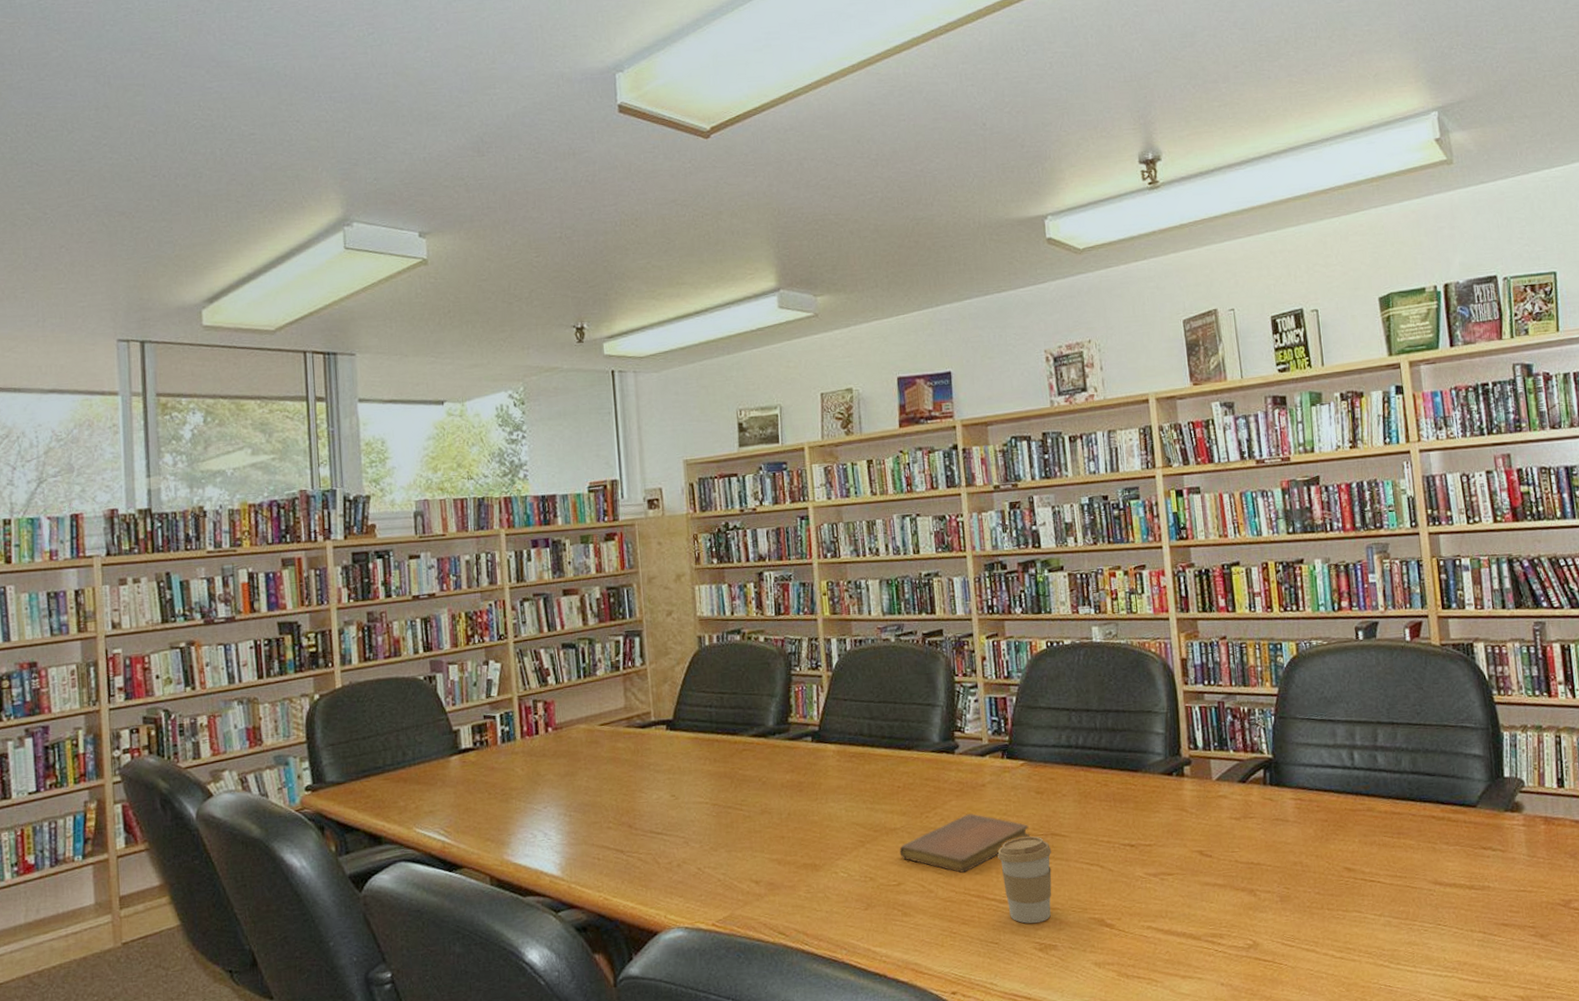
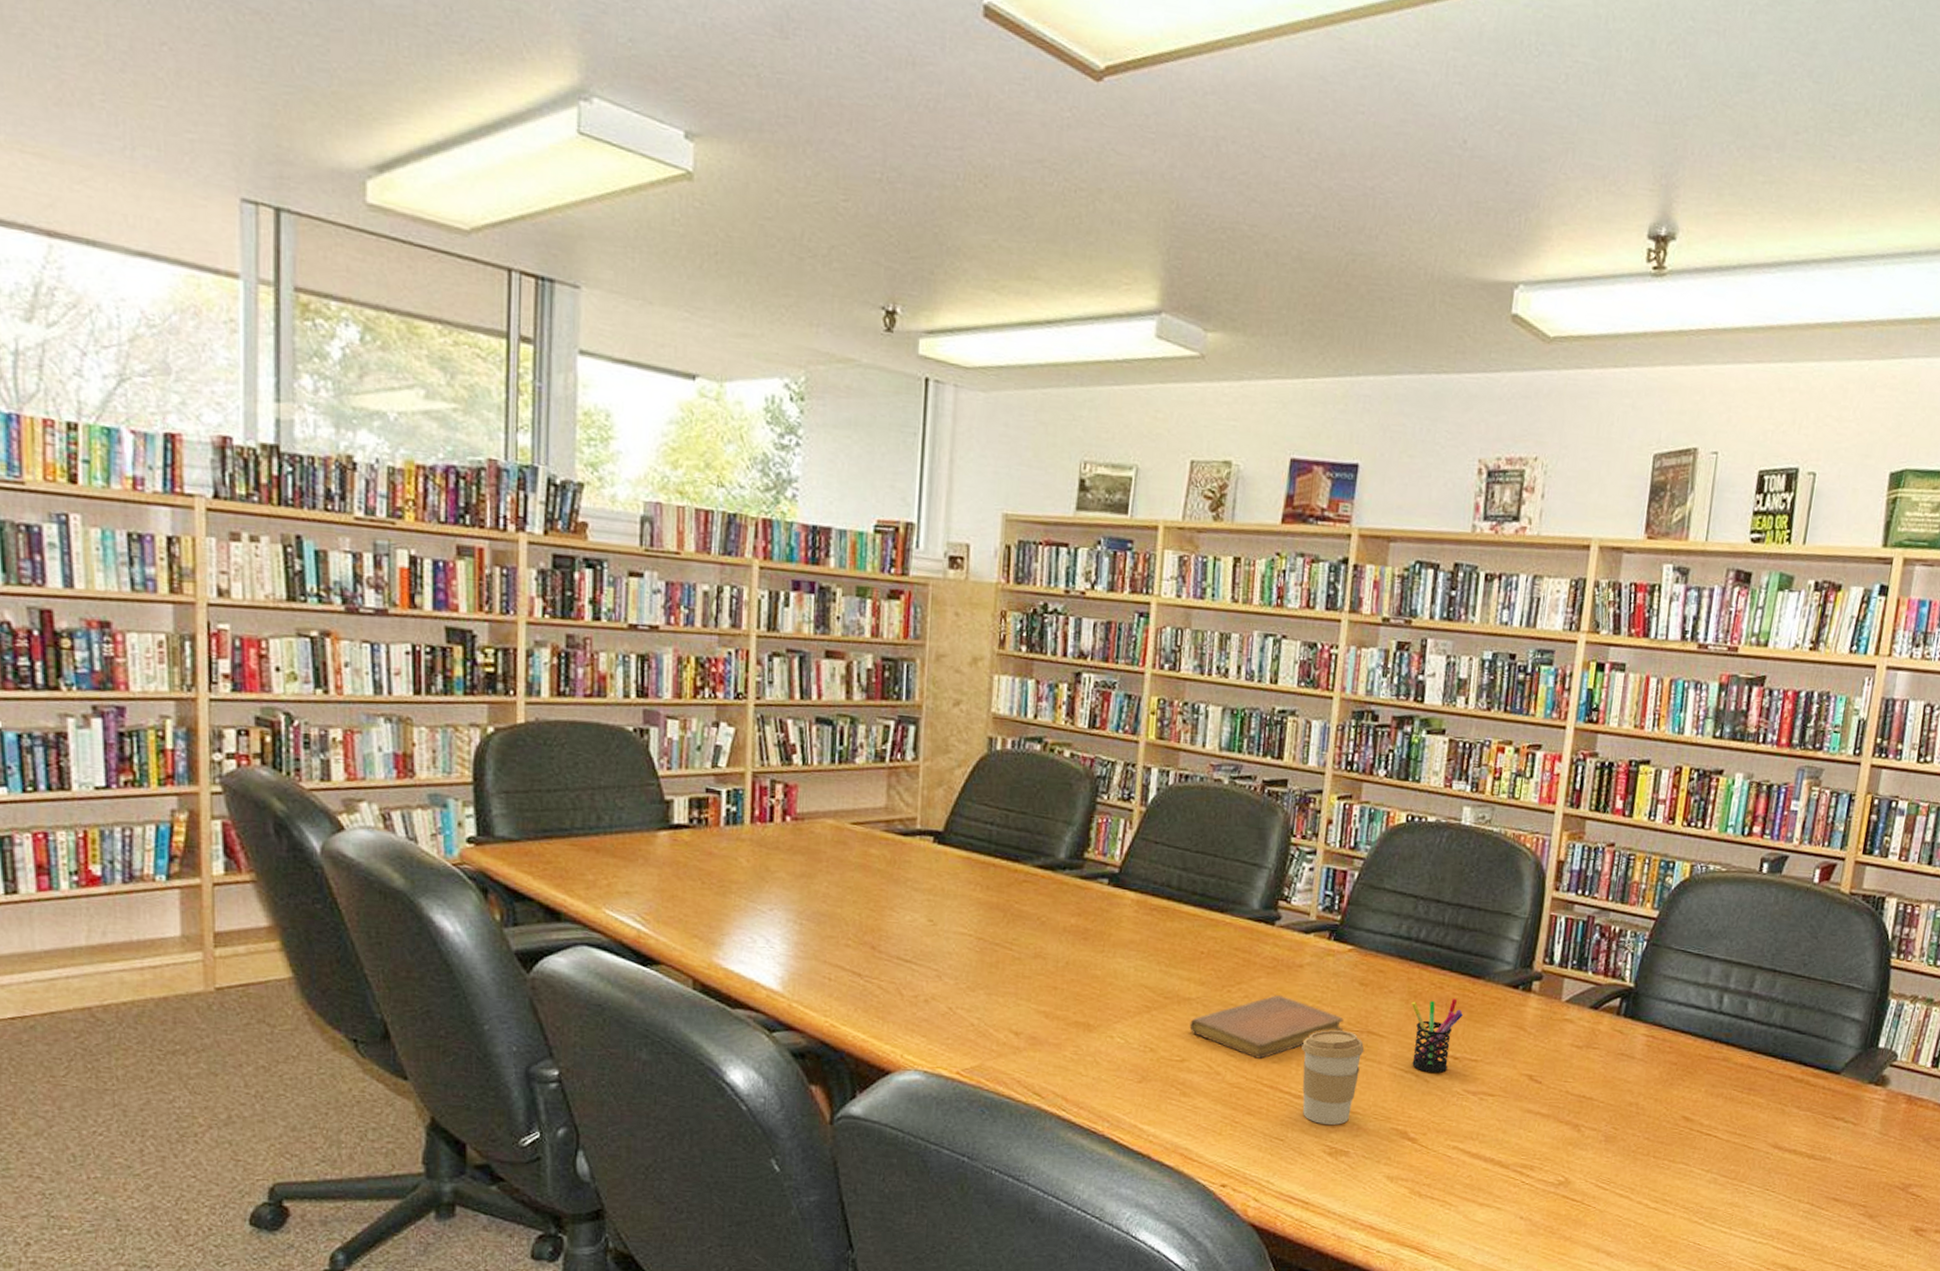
pen holder: none [1083,793,1130,862] -> present [1411,998,1463,1073]

